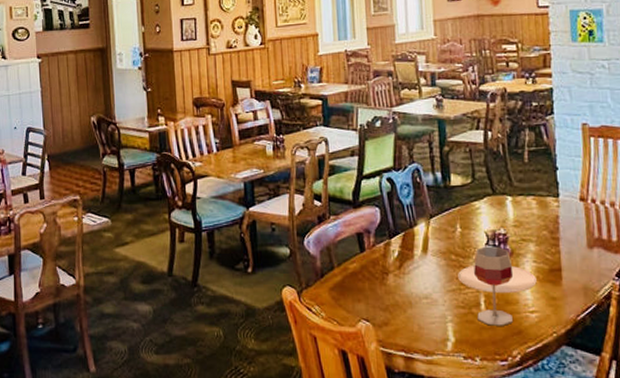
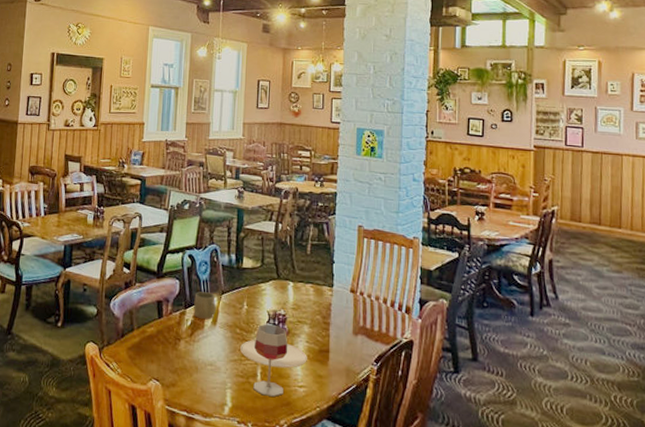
mug: none [399,218,426,248] -> present [194,291,216,319]

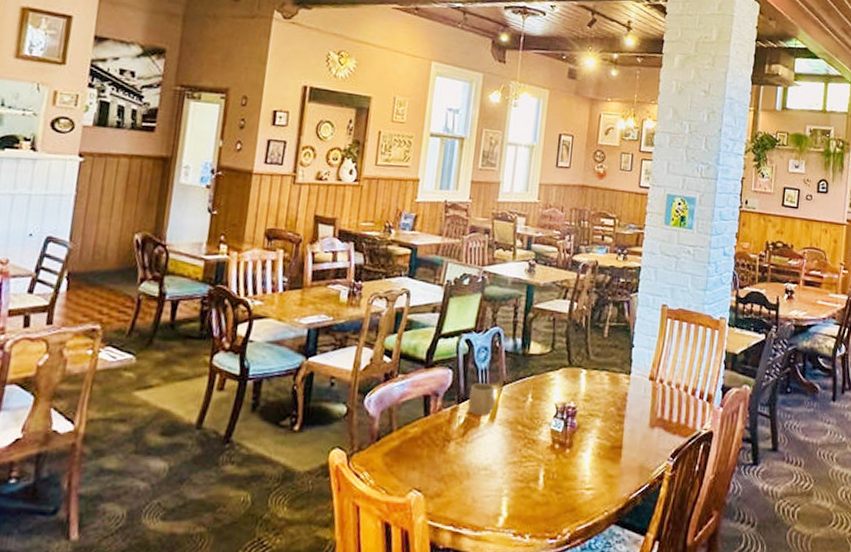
plate: present [240,340,307,369] -> none [521,438,598,470]
wineglass: present [253,324,288,397] -> none [534,418,577,502]

